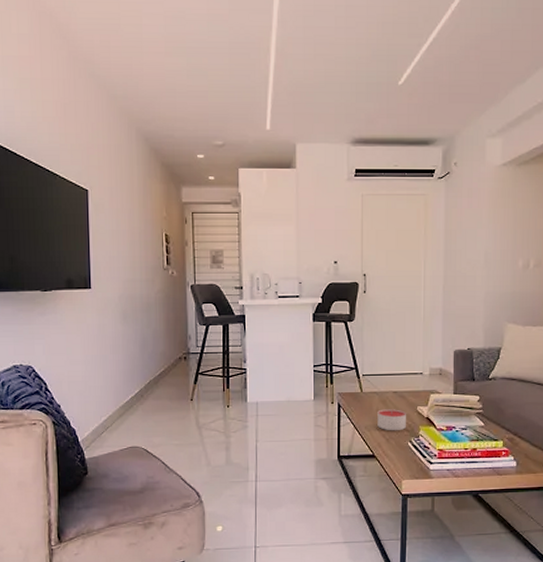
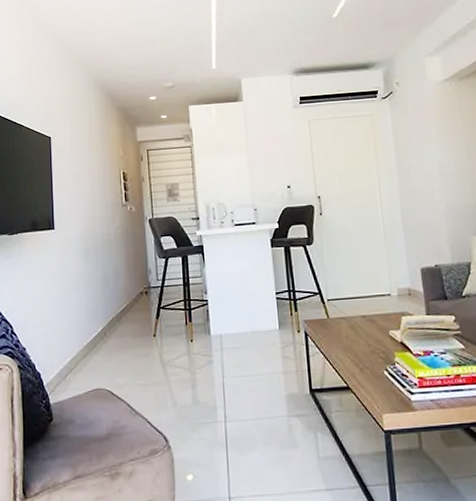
candle: present [377,409,406,431] -> none [347,334,380,359]

